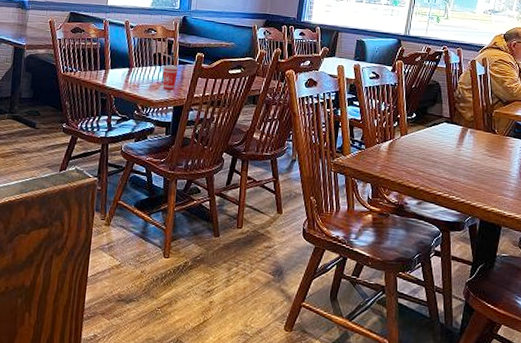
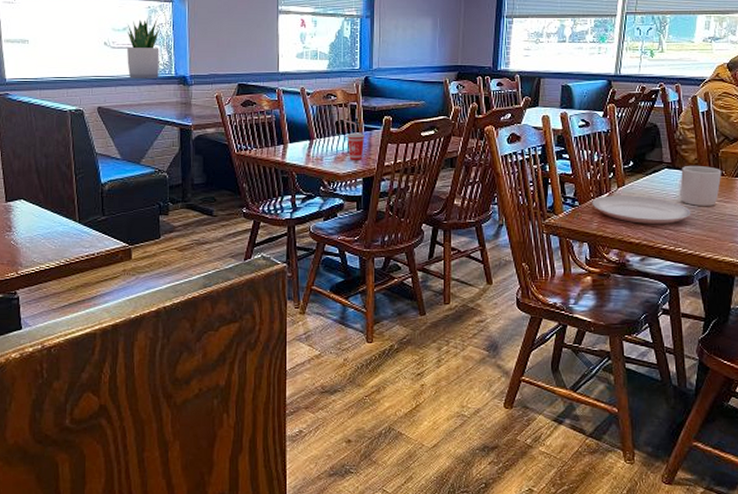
plate: none [377,142,465,173] -> present [592,195,691,224]
mug: none [456,122,495,161] -> present [680,165,722,207]

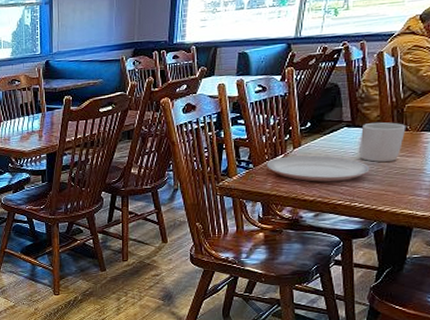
beverage cup: present [343,120,365,160] -> none [26,102,48,138]

